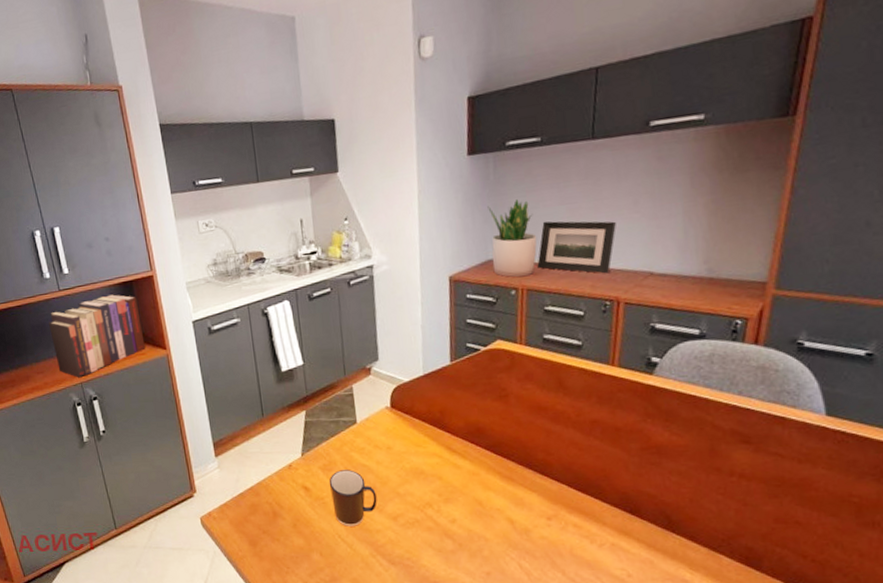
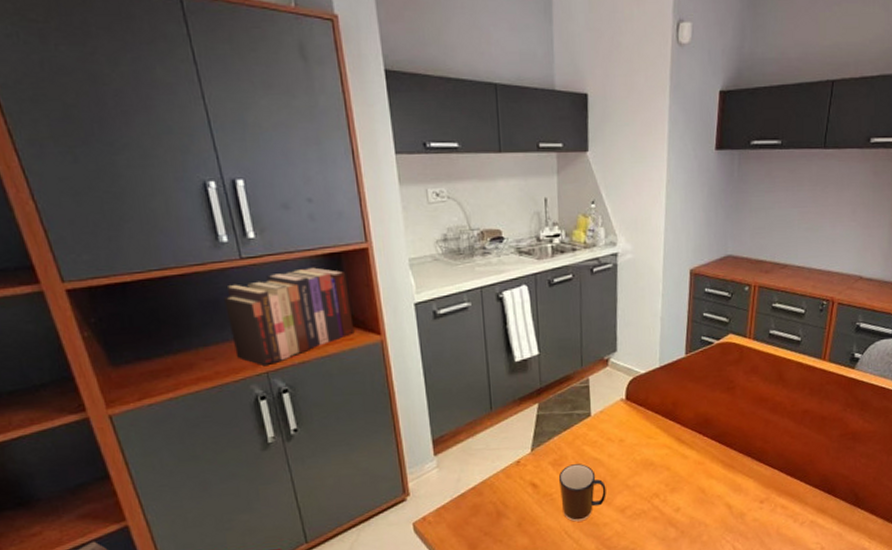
planter: present [487,200,538,278] -> none [730,199,771,274]
picture frame: present [537,221,616,274] -> none [769,222,837,276]

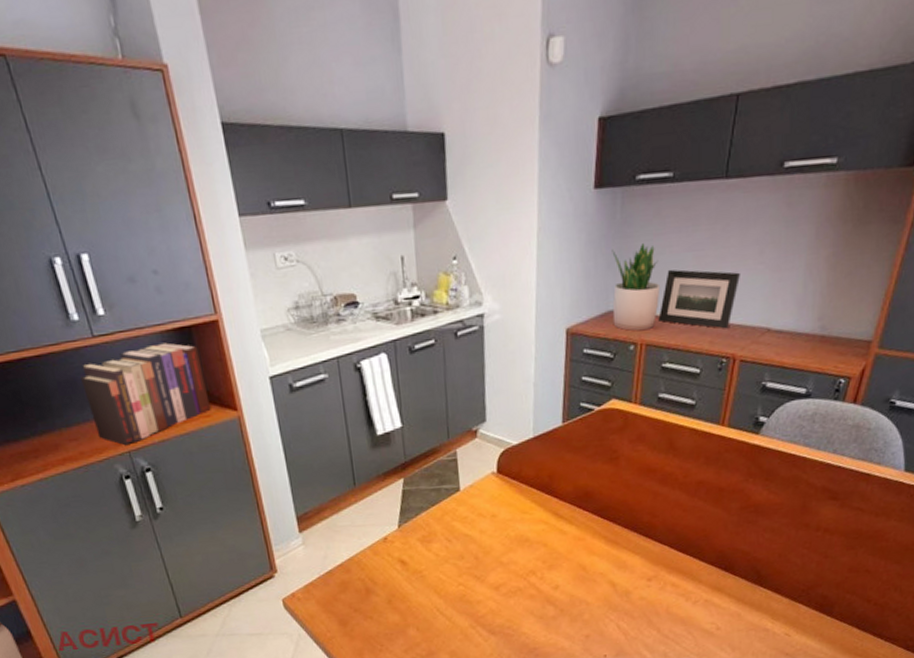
mug: present [558,464,606,522] -> none [427,540,479,599]
planter: none [730,199,771,274] -> present [612,244,661,331]
picture frame: none [769,222,837,276] -> present [658,269,740,329]

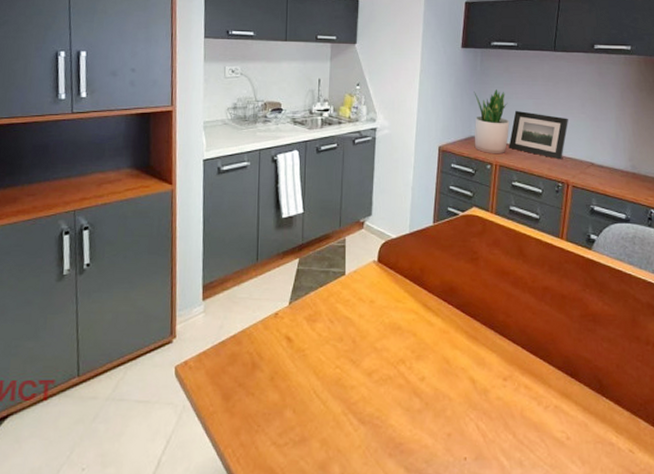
books: present [81,342,211,446] -> none [52,124,152,205]

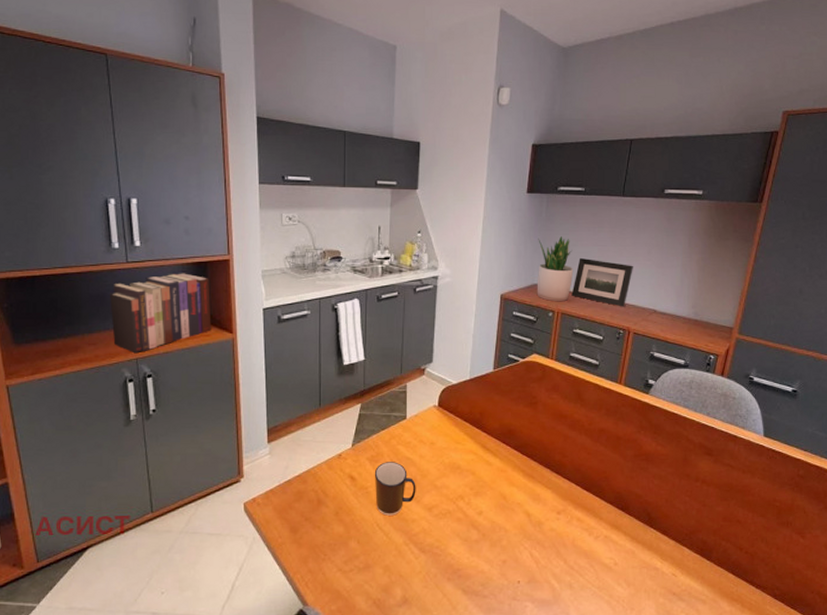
books: none [52,124,152,205] -> present [110,273,211,354]
mug: none [311,321,355,381] -> present [374,462,416,516]

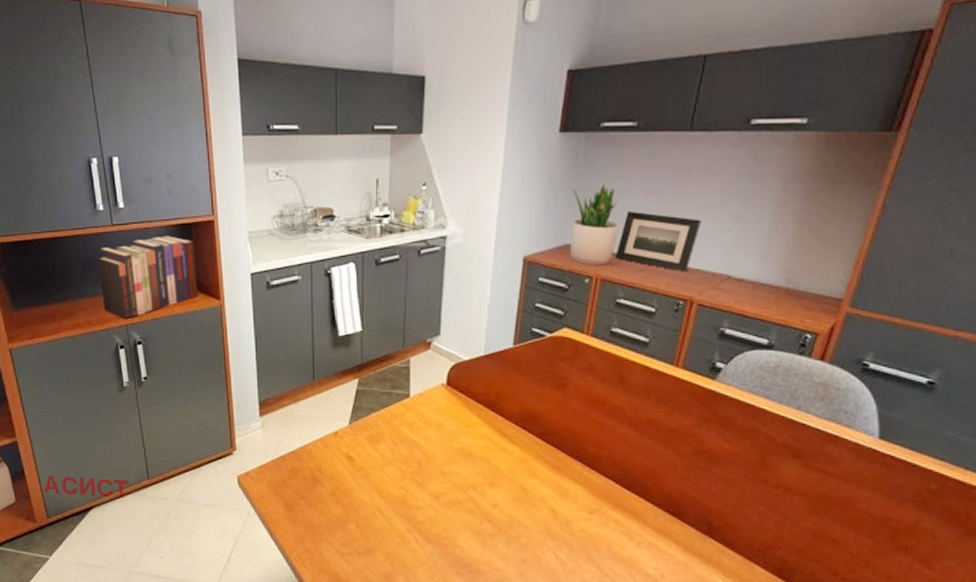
mug: present [374,462,416,516] -> none [374,443,421,501]

